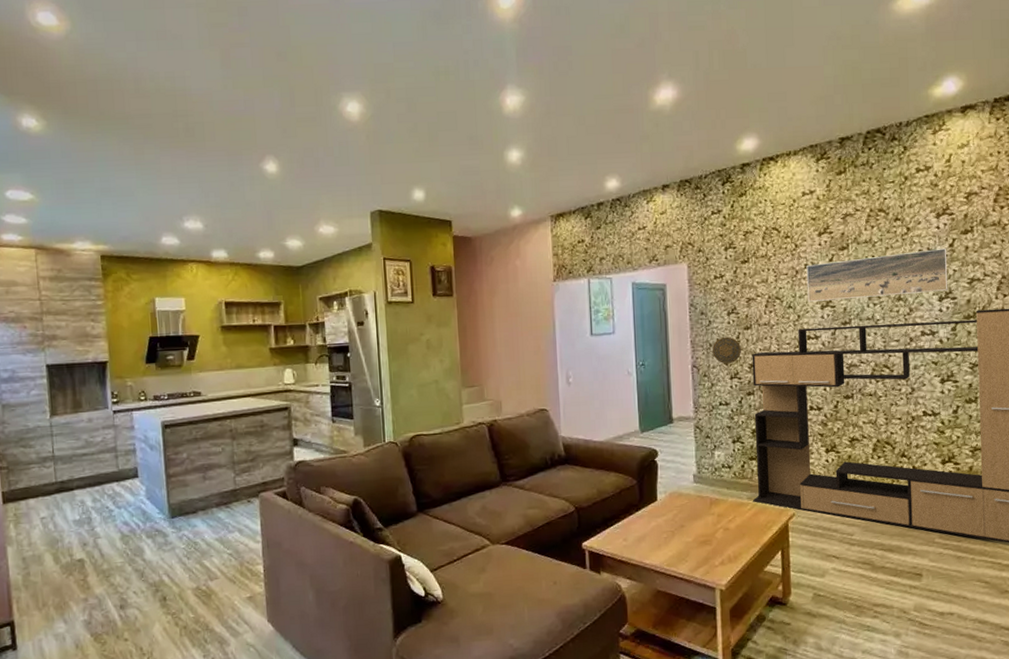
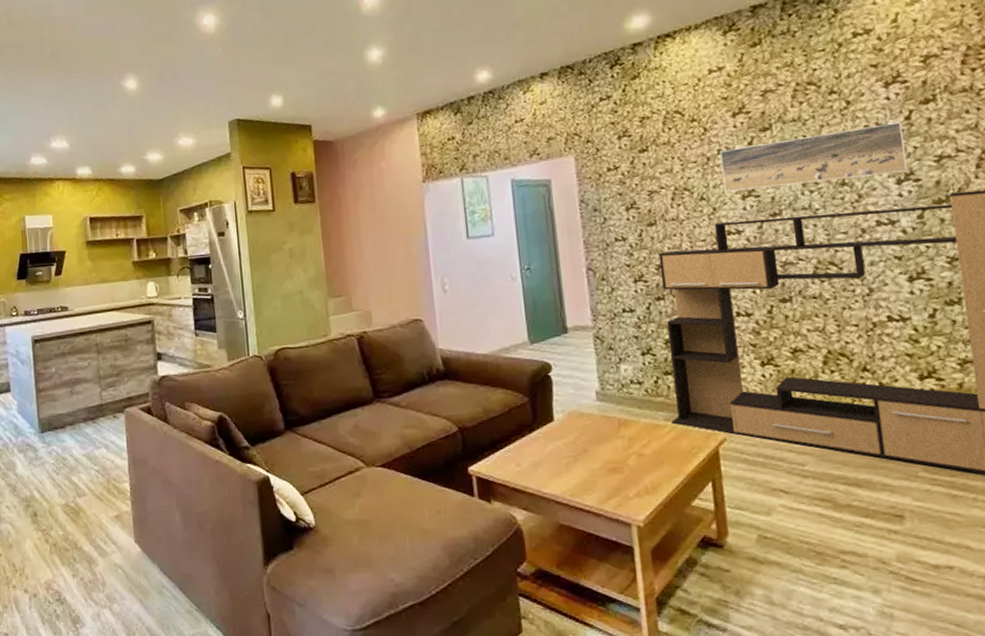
decorative plate: present [712,336,742,364] -> none [610,234,647,266]

